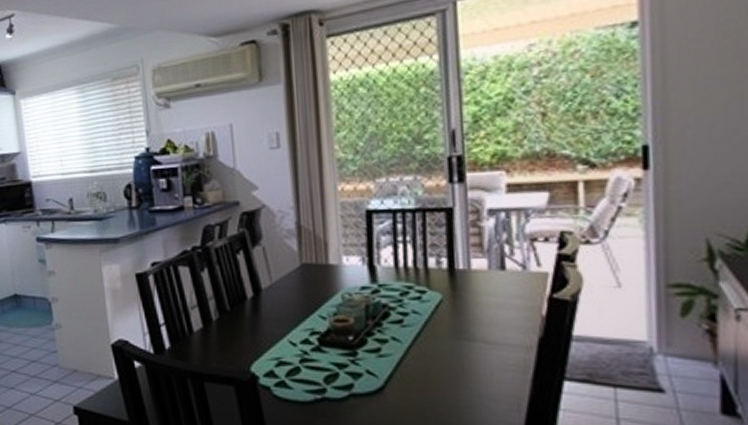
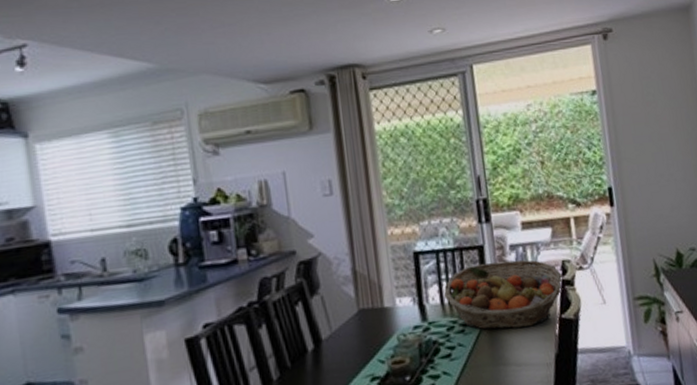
fruit basket: none [398,226,560,303] -> present [443,259,564,330]

